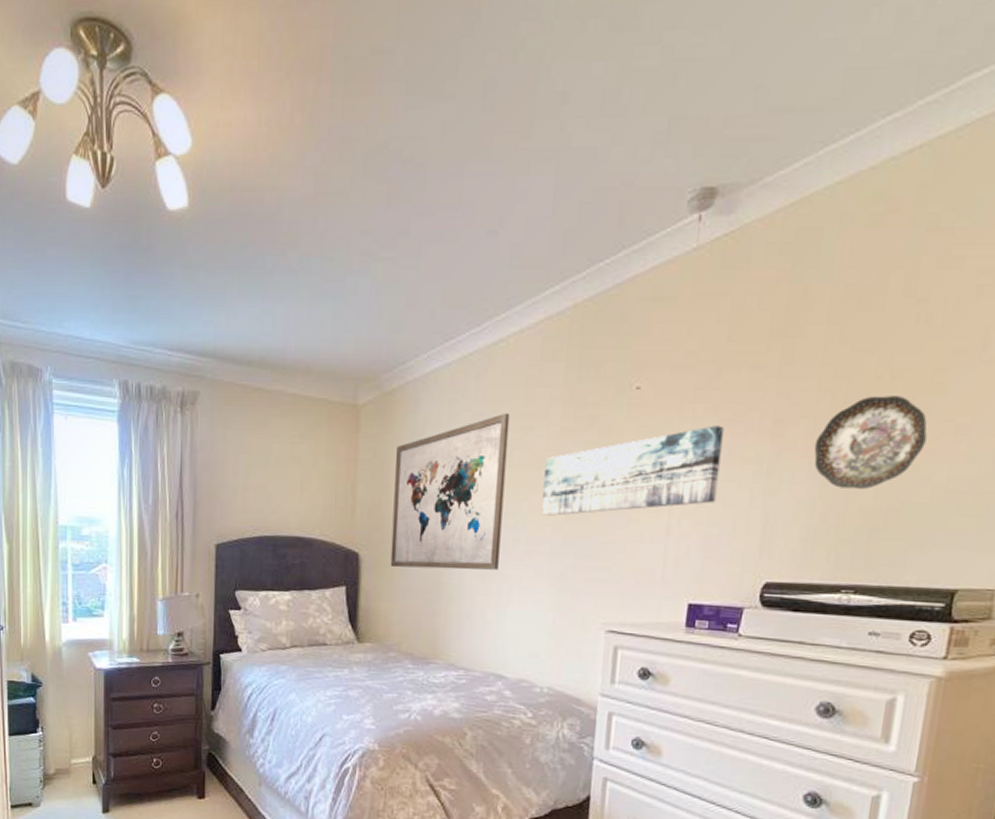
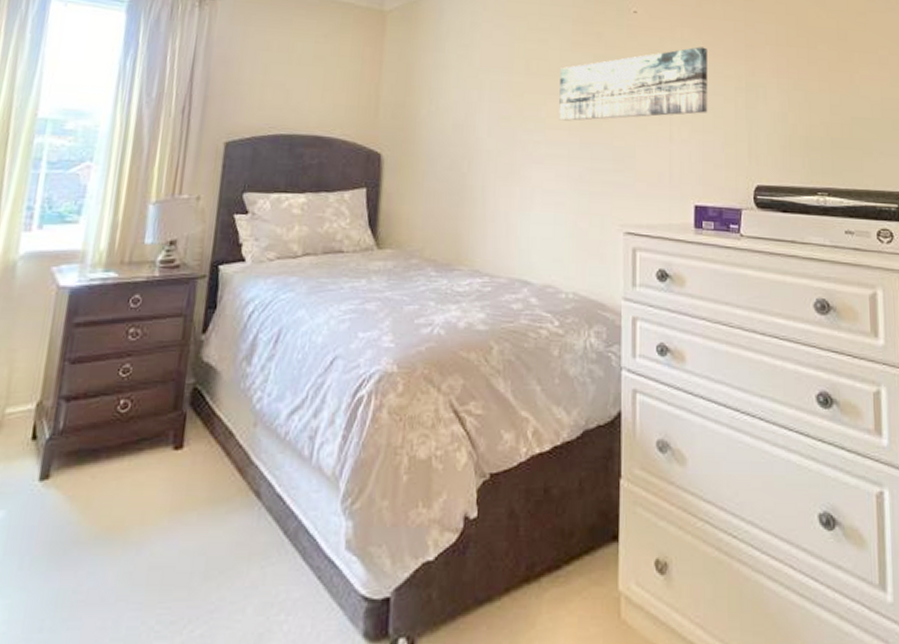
wall art: present [390,412,510,570] -> none [413,26,527,172]
decorative plate: present [814,395,927,489] -> none [779,30,860,105]

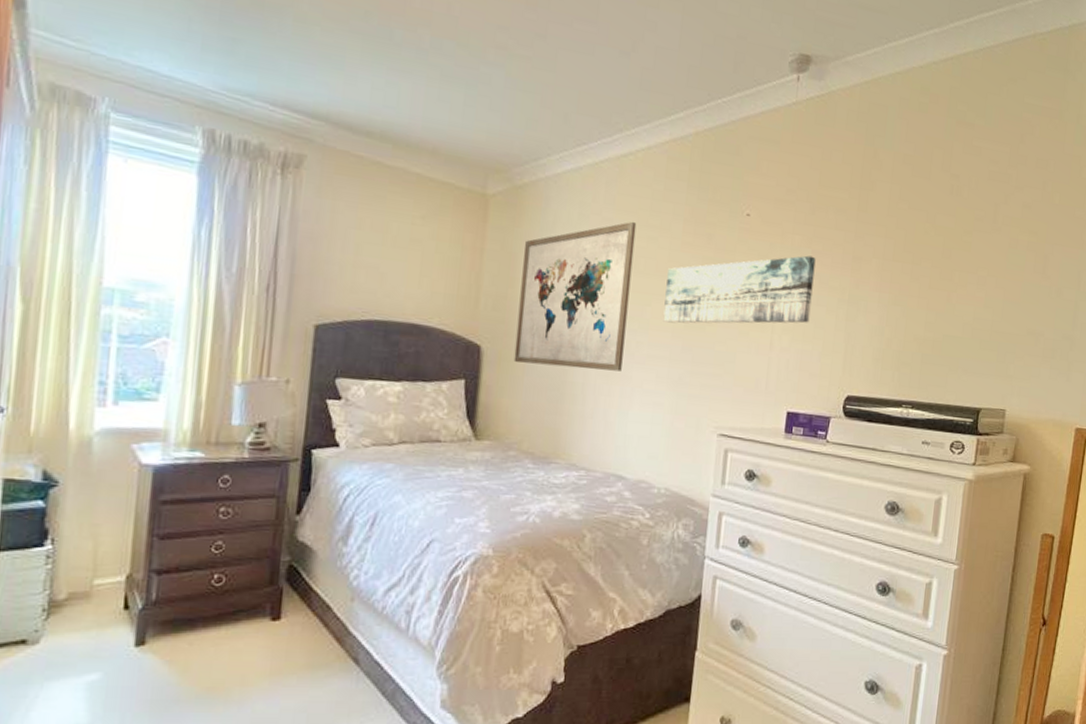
wall art: none [413,26,527,172] -> present [513,221,637,372]

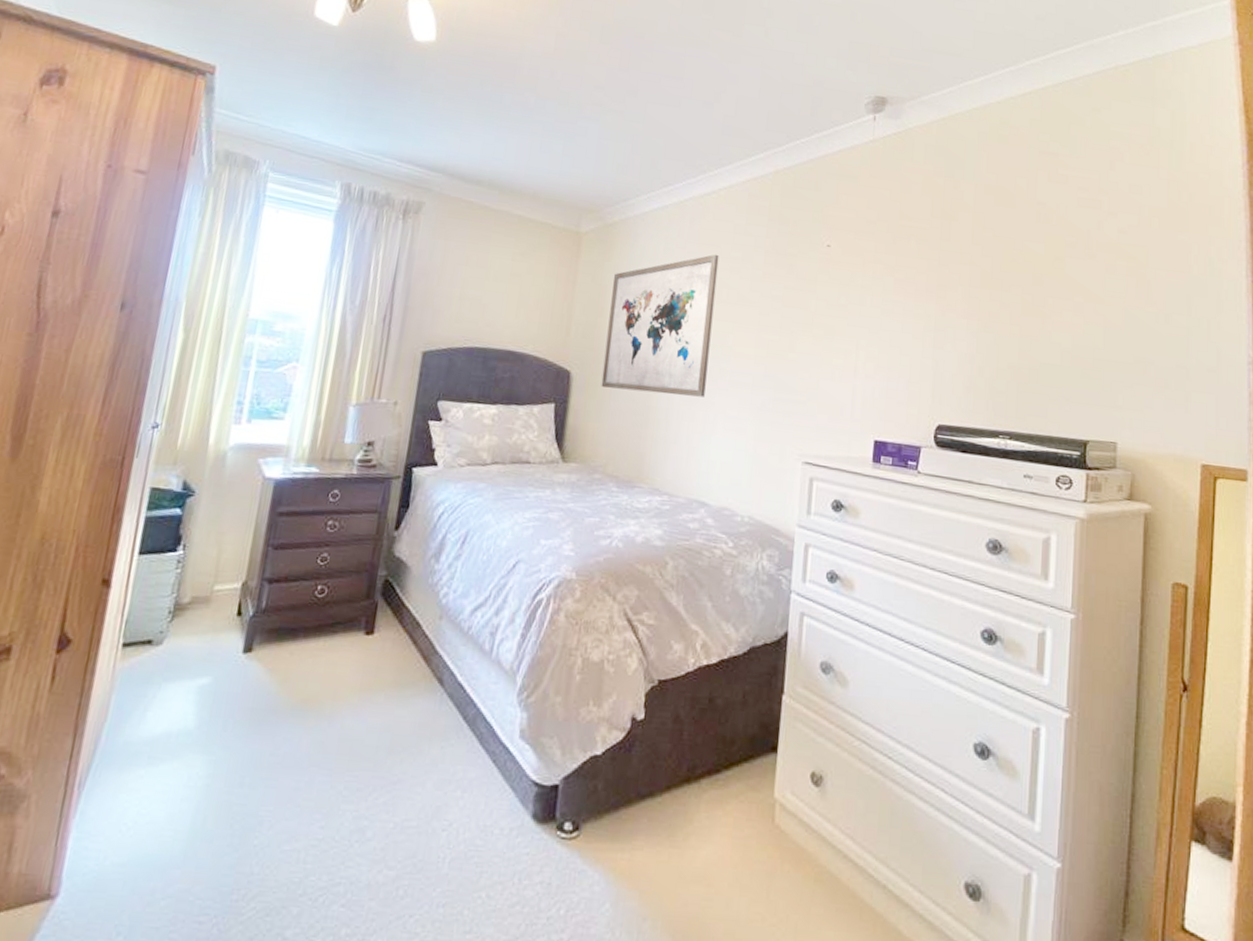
wall art: present [663,255,816,324] -> none [745,284,899,351]

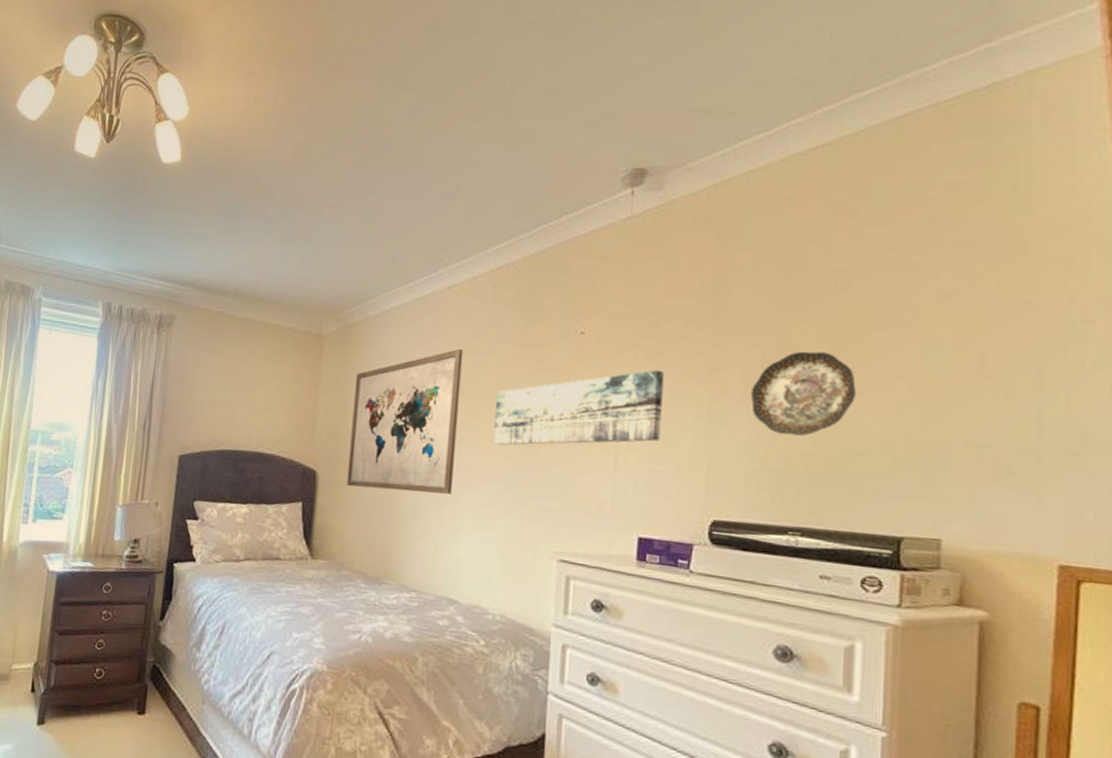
wall art: none [745,284,899,351] -> present [493,370,664,446]
decorative plate: none [970,273,1054,349] -> present [750,351,856,436]

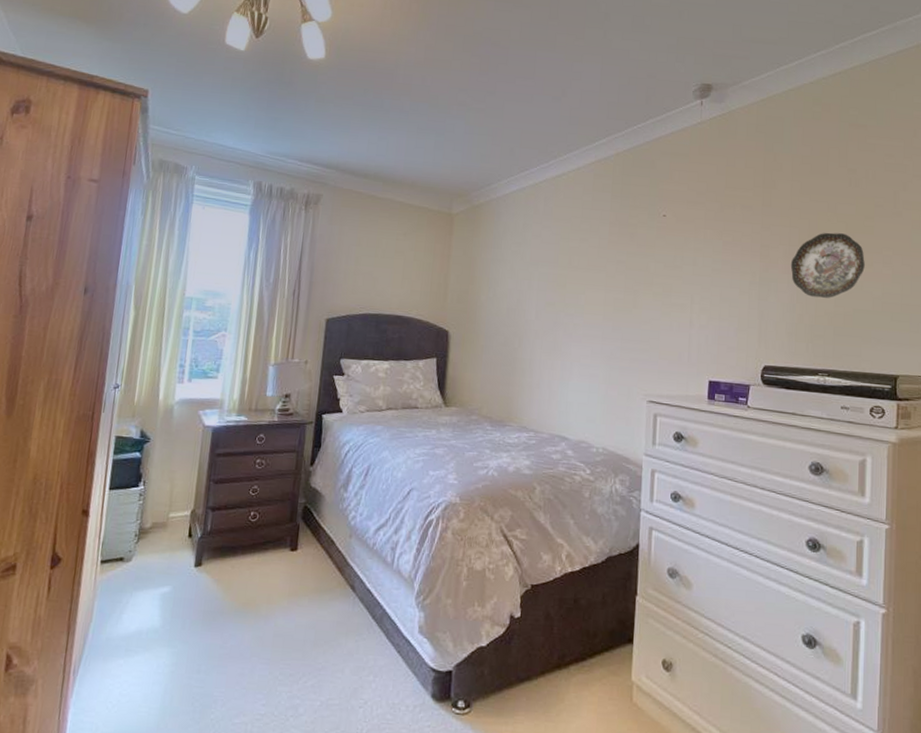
wall art: present [346,348,464,494] -> none [474,227,571,349]
wall art: present [493,370,664,446] -> none [595,246,727,308]

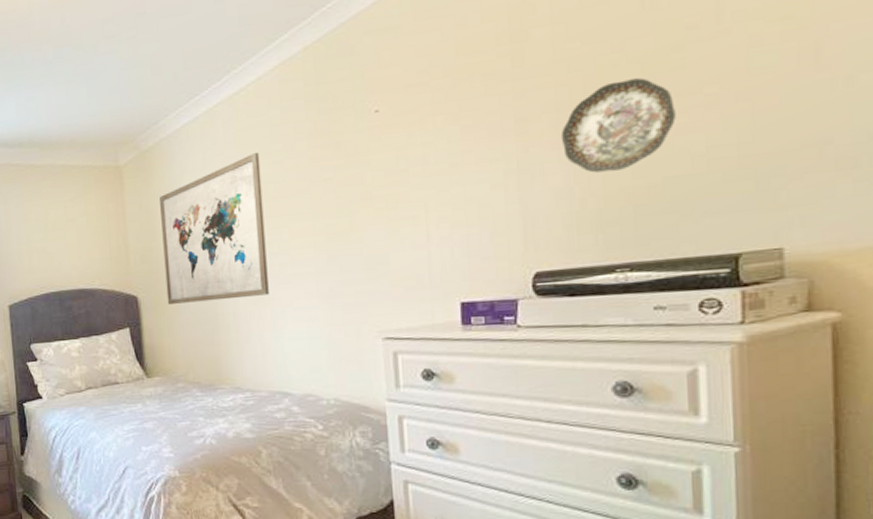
wall art: none [474,227,571,349] -> present [160,152,269,304]

